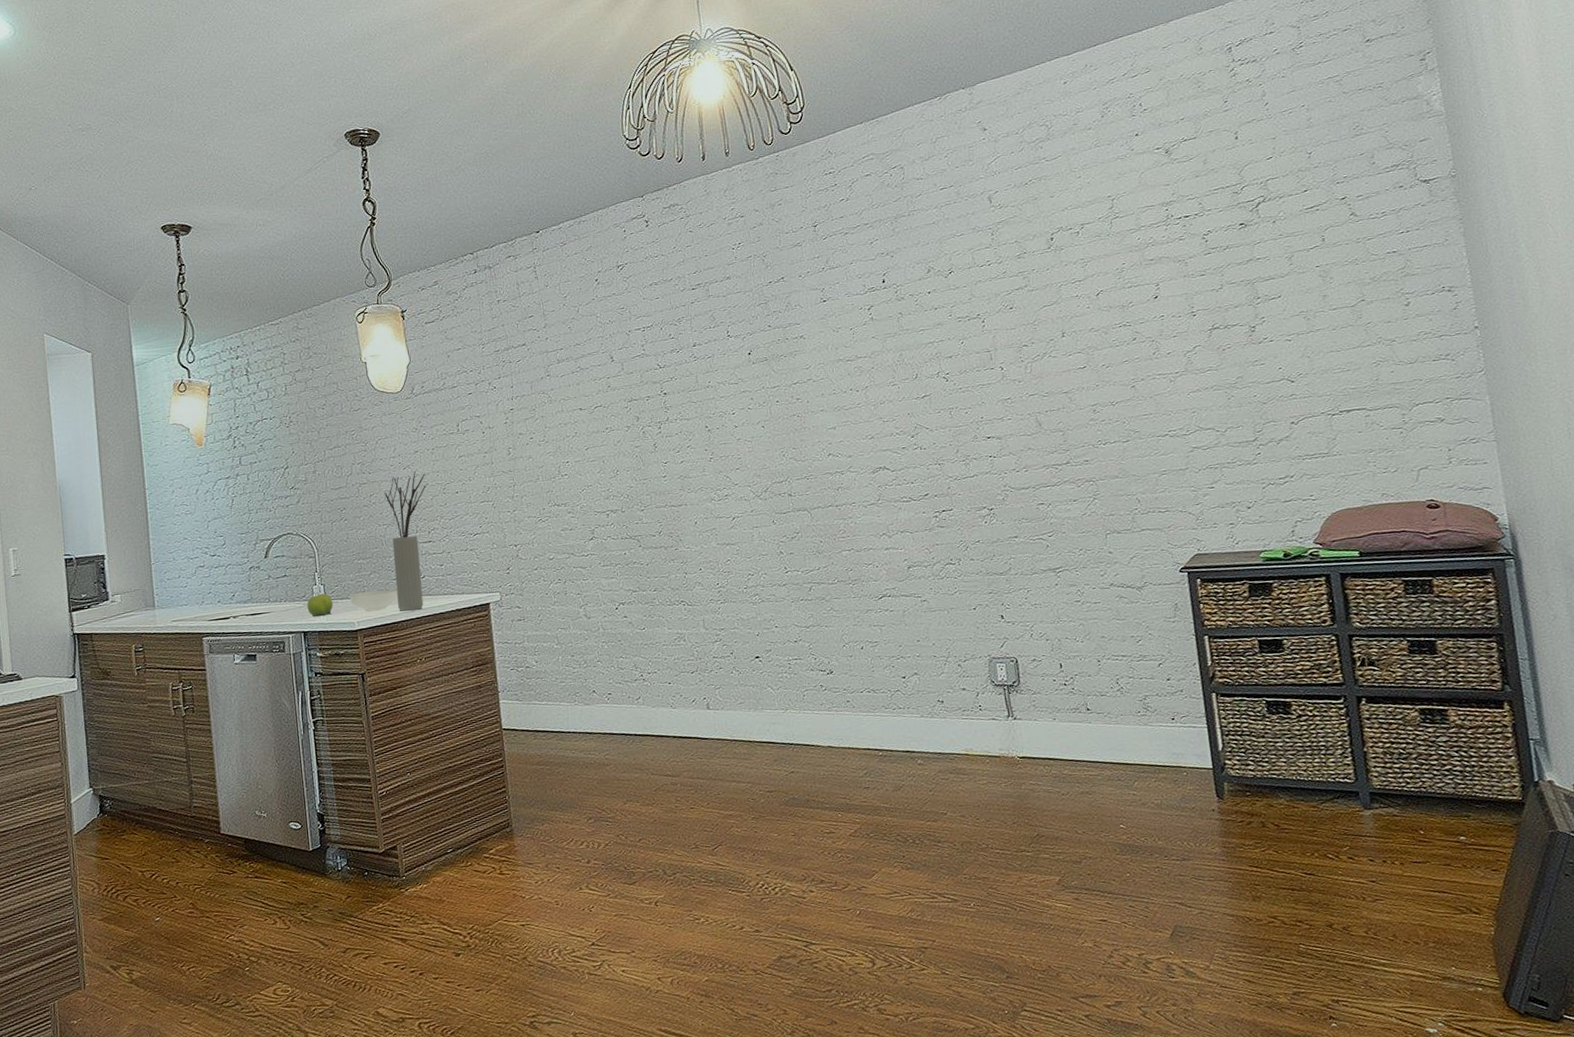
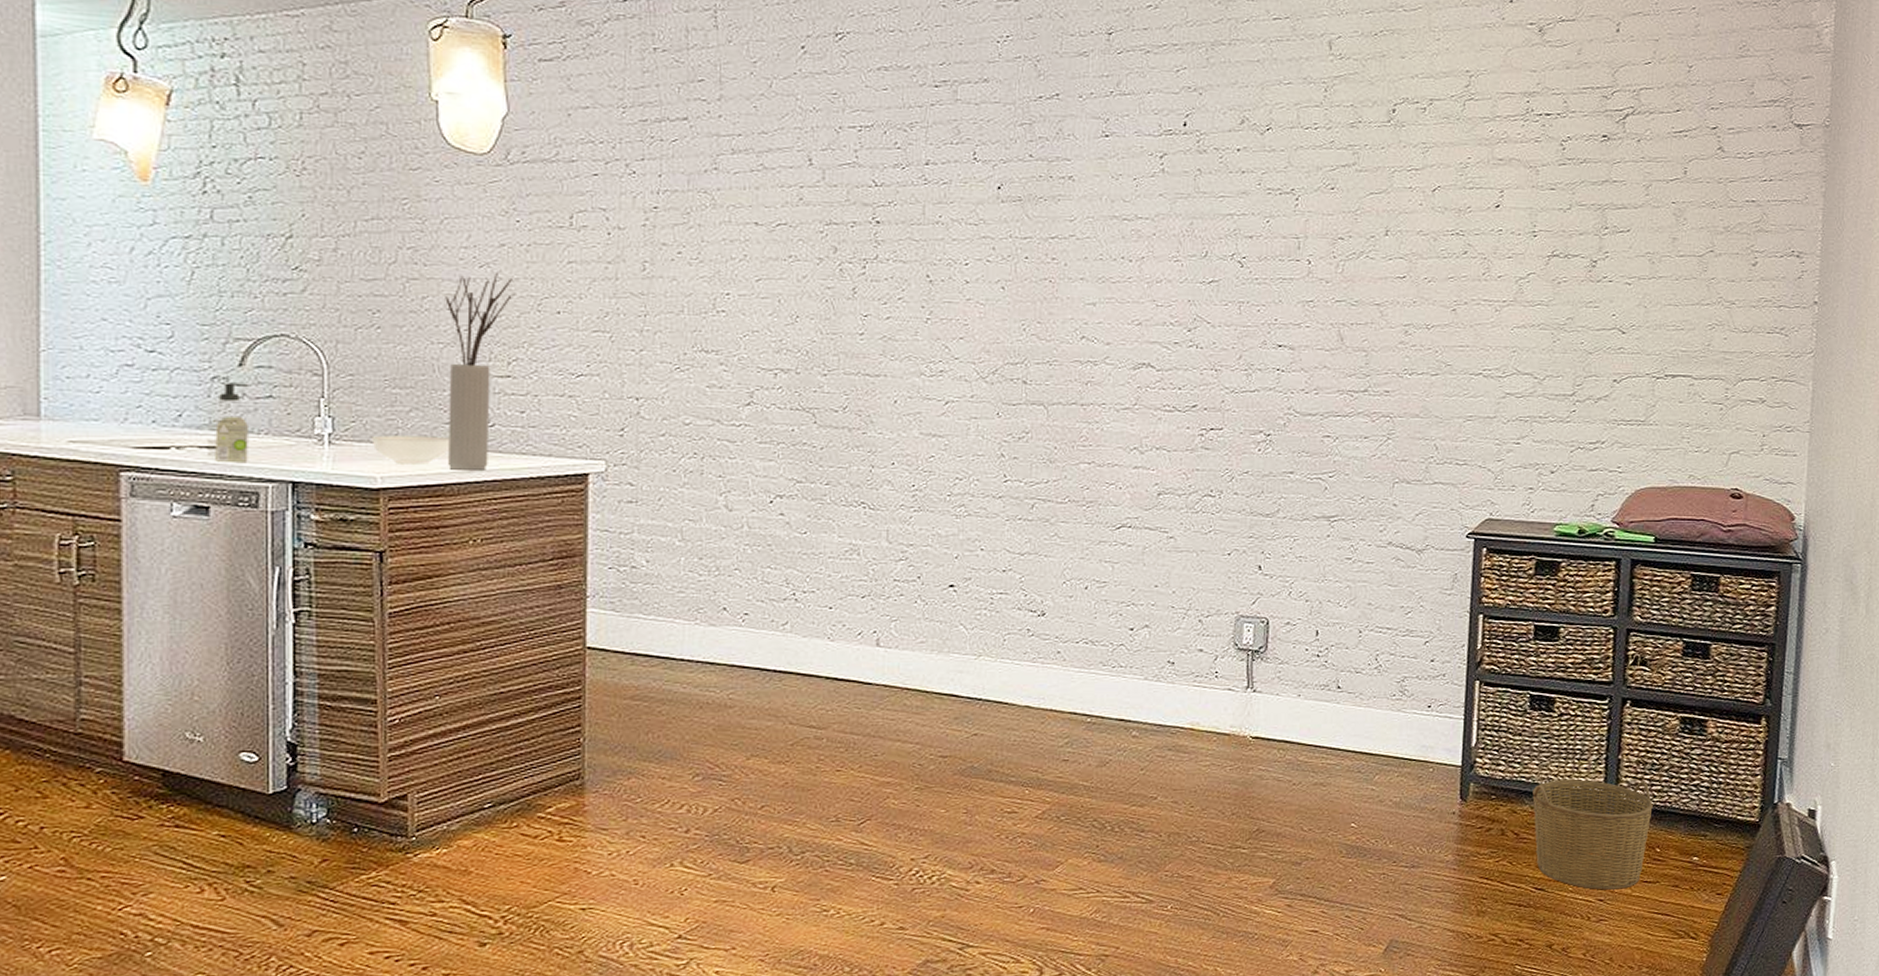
soap dispenser: none [250,569,276,624] -> present [207,382,250,464]
fruit: present [307,593,333,618] -> none [302,429,345,463]
basket: none [1285,770,1410,872] -> present [1532,779,1653,890]

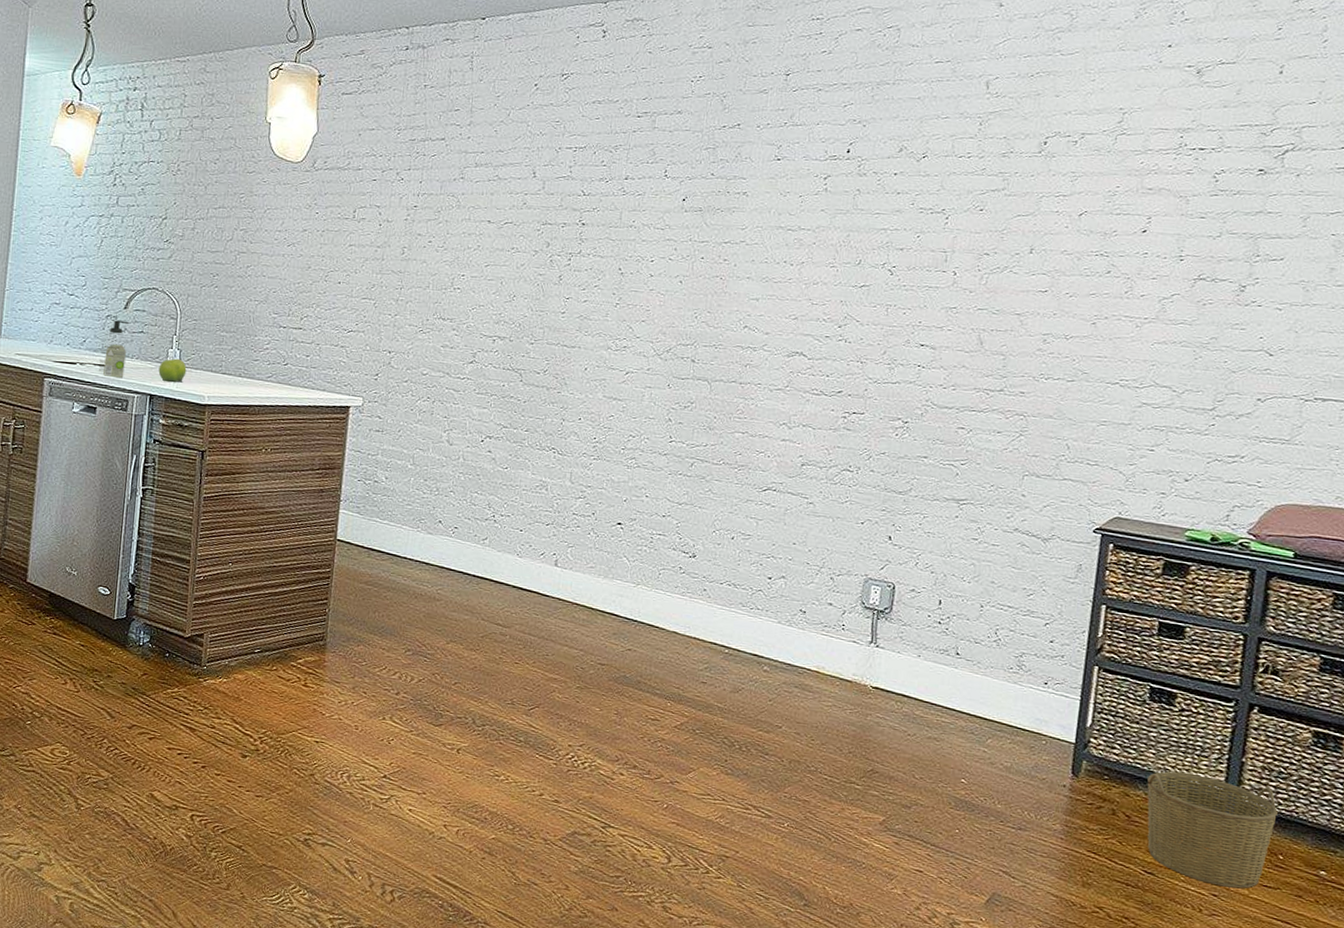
fruit: none [302,429,345,463] -> present [158,358,187,383]
bowl: present [371,435,450,465] -> none [204,365,257,390]
vase: present [445,272,512,472] -> none [253,250,310,398]

